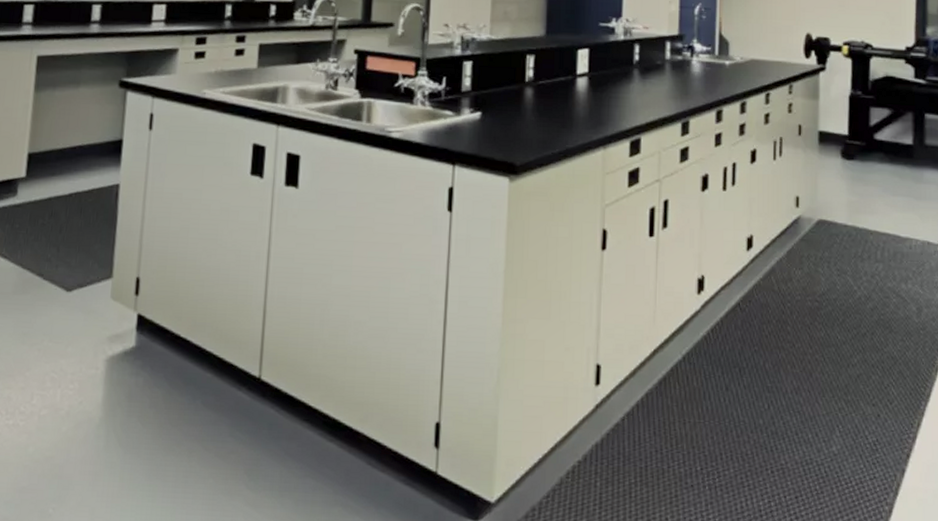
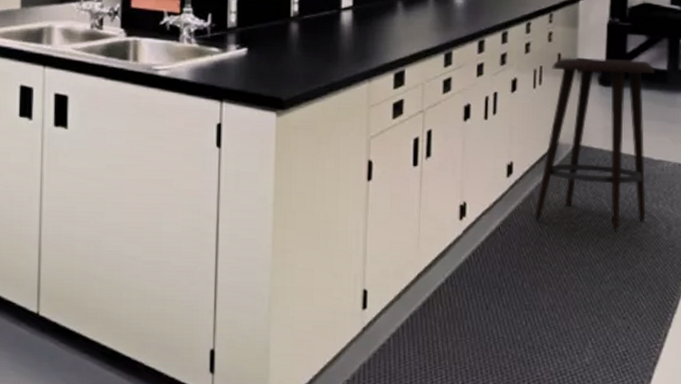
stool: none [777,129,899,312] -> present [535,57,654,232]

